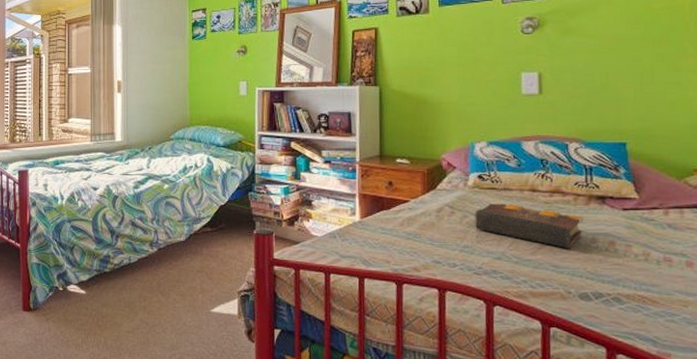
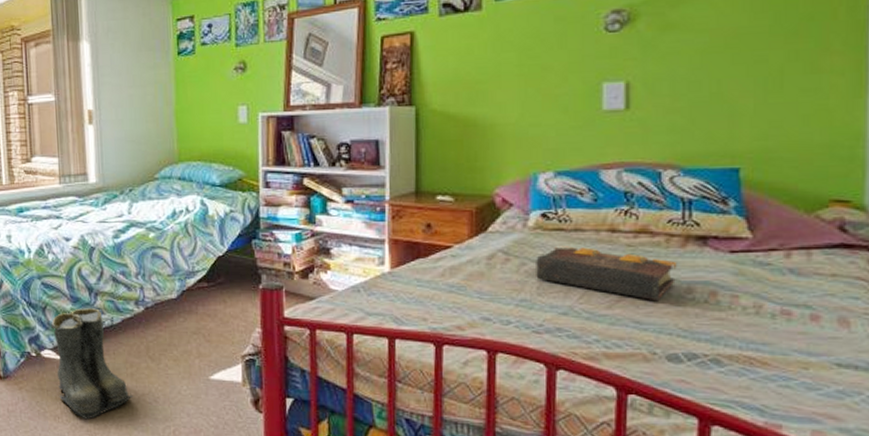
boots: none [76,248,145,348] -> present [50,308,133,420]

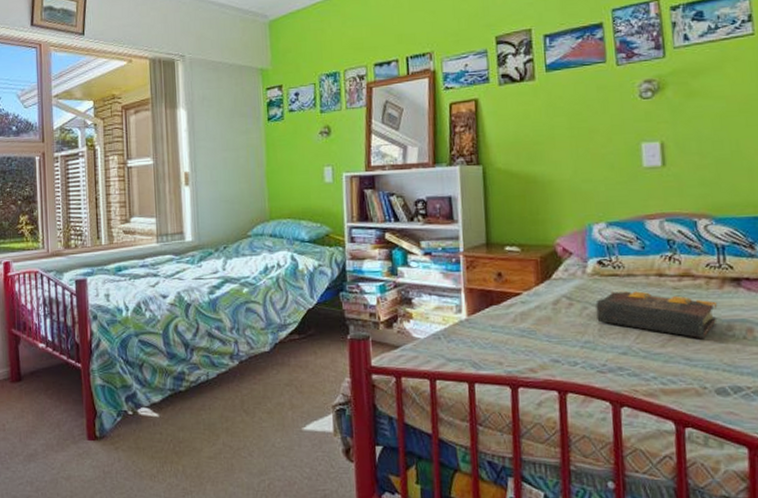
boots: present [50,308,133,420] -> none [147,364,228,477]

